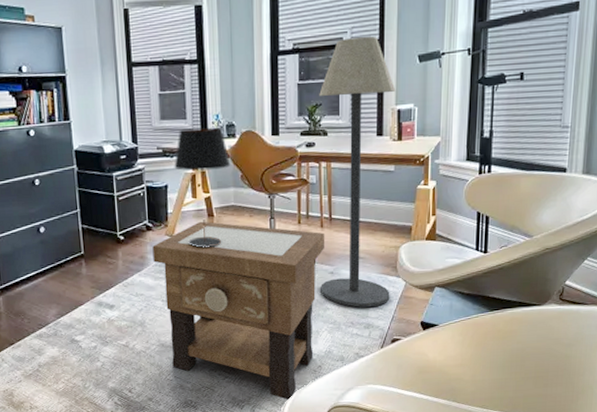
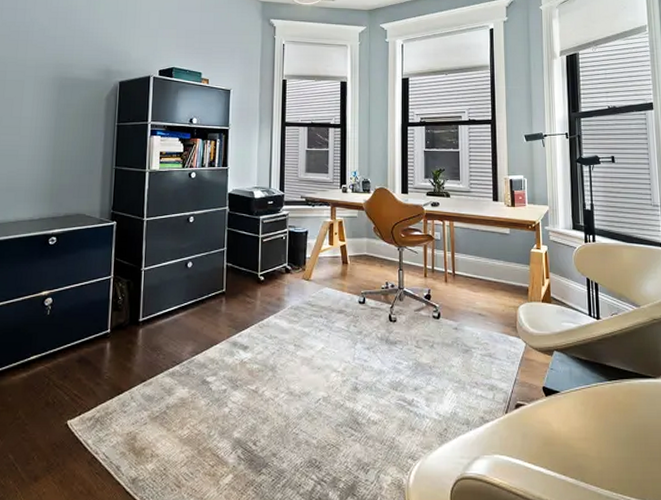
side table: present [152,221,325,401] -> none [289,267,450,467]
table lamp: present [174,127,231,248] -> none [315,182,365,294]
floor lamp: present [319,36,396,308] -> none [442,116,512,368]

